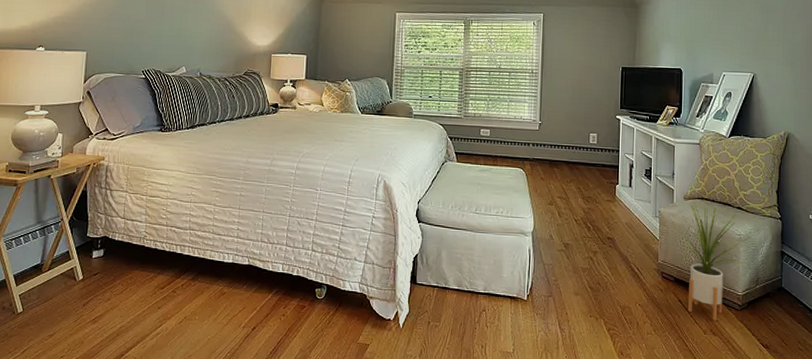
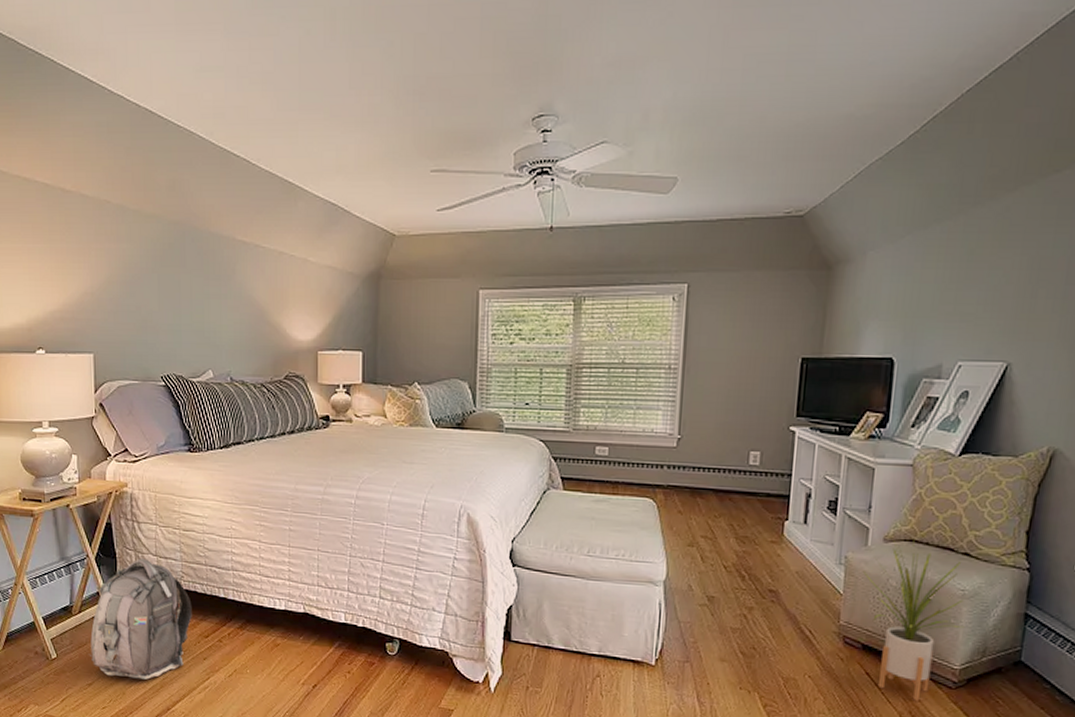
backpack: none [54,221,152,329] -> present [90,558,192,680]

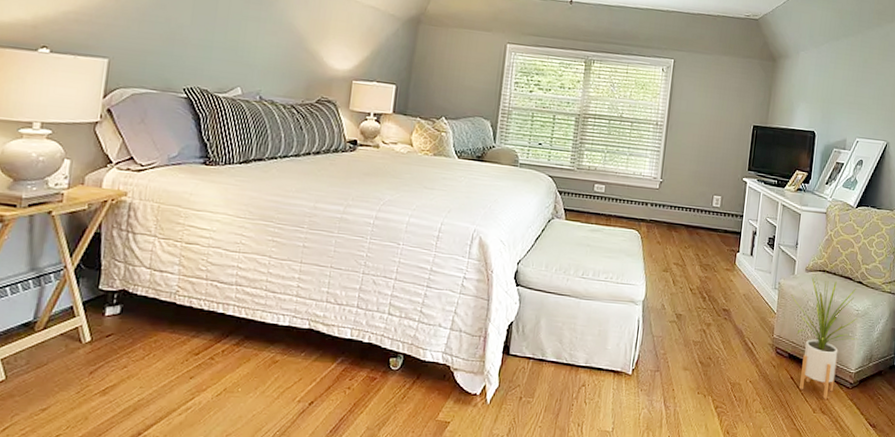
backpack: present [90,558,192,680] -> none [50,271,185,402]

